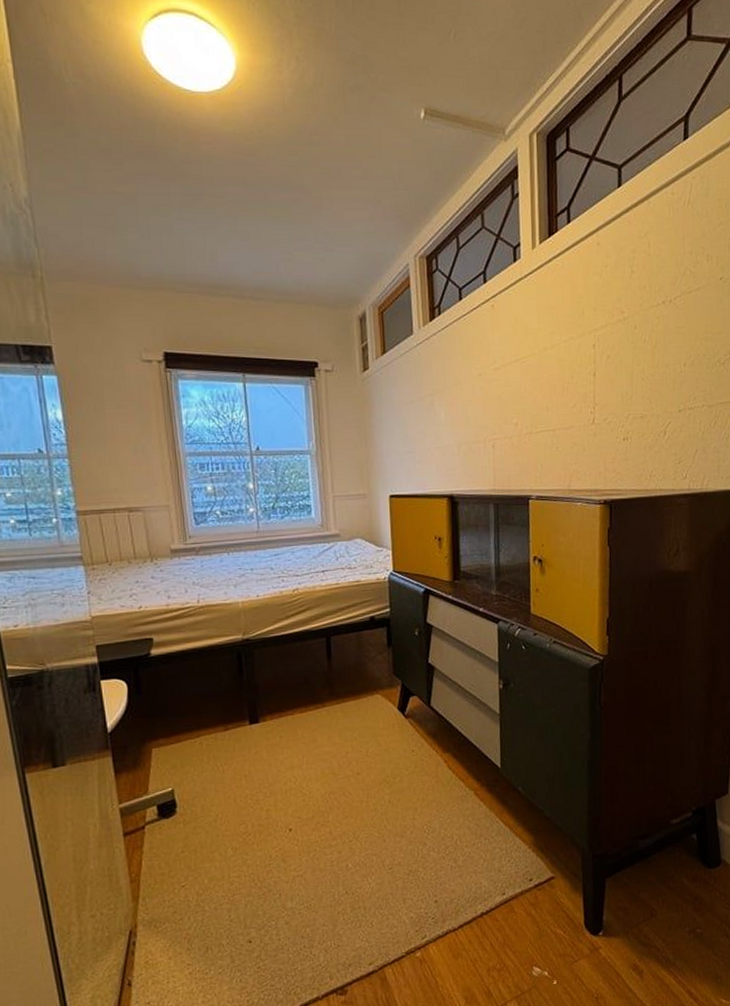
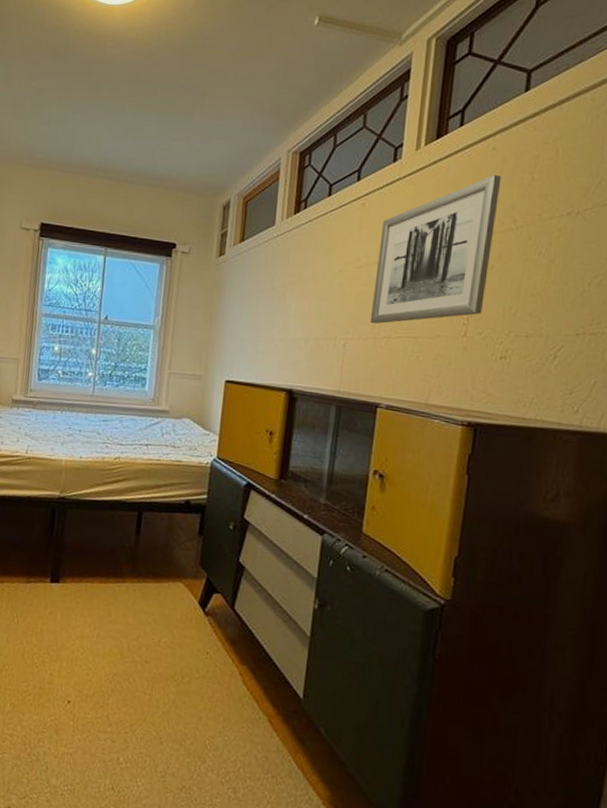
wall art: none [511,269,608,422] -> present [369,174,502,324]

